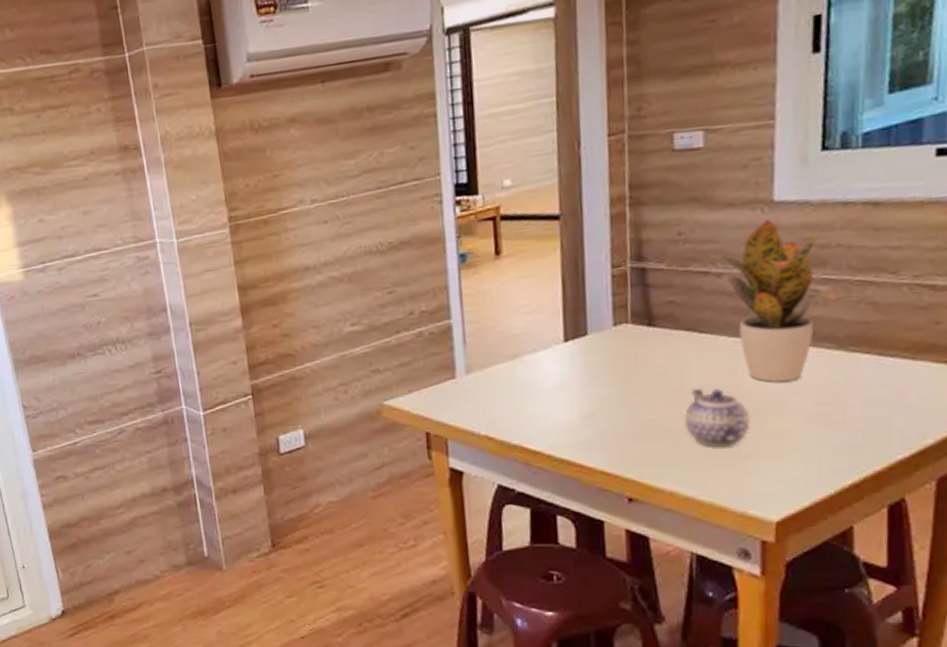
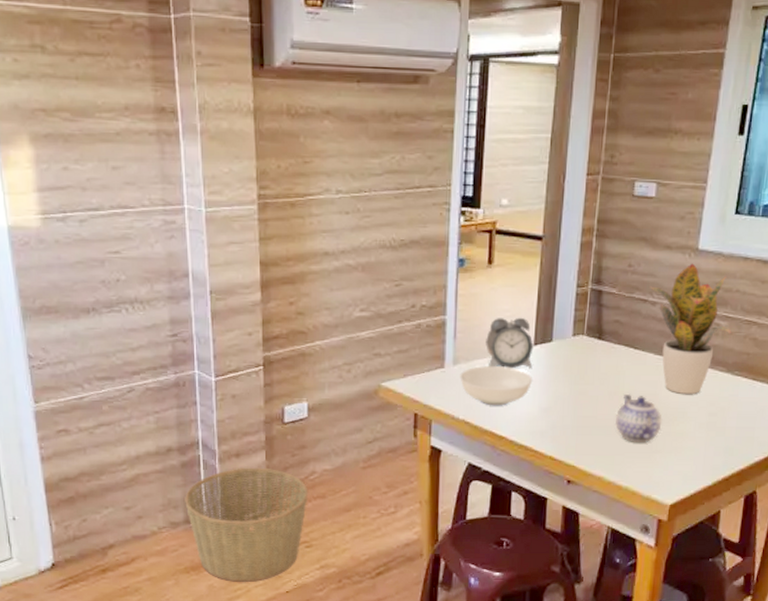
basket: none [184,503,315,628] -> present [185,467,309,583]
bowl: none [475,370,568,417] -> present [460,366,533,406]
alarm clock: none [503,311,566,373] -> present [486,317,534,369]

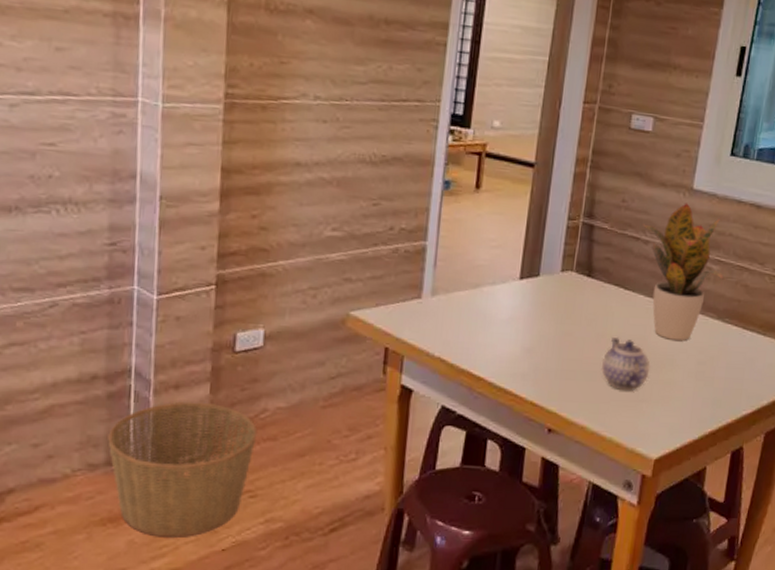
bowl: present [460,366,533,406] -> none [438,299,517,344]
alarm clock: present [486,317,534,369] -> none [468,247,520,304]

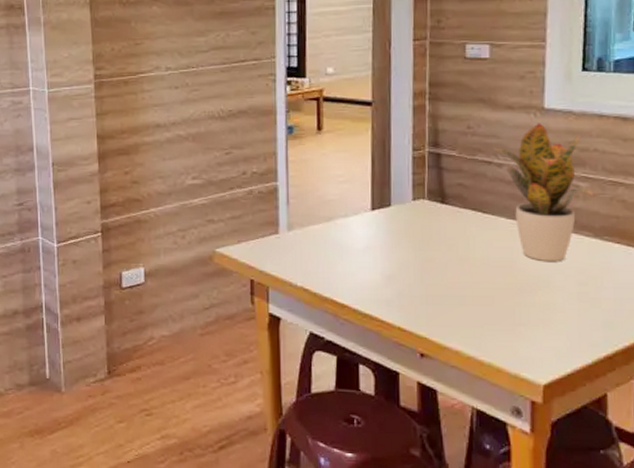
basket: present [108,402,258,539] -> none [29,332,147,450]
teapot: present [600,336,650,391] -> none [468,260,524,315]

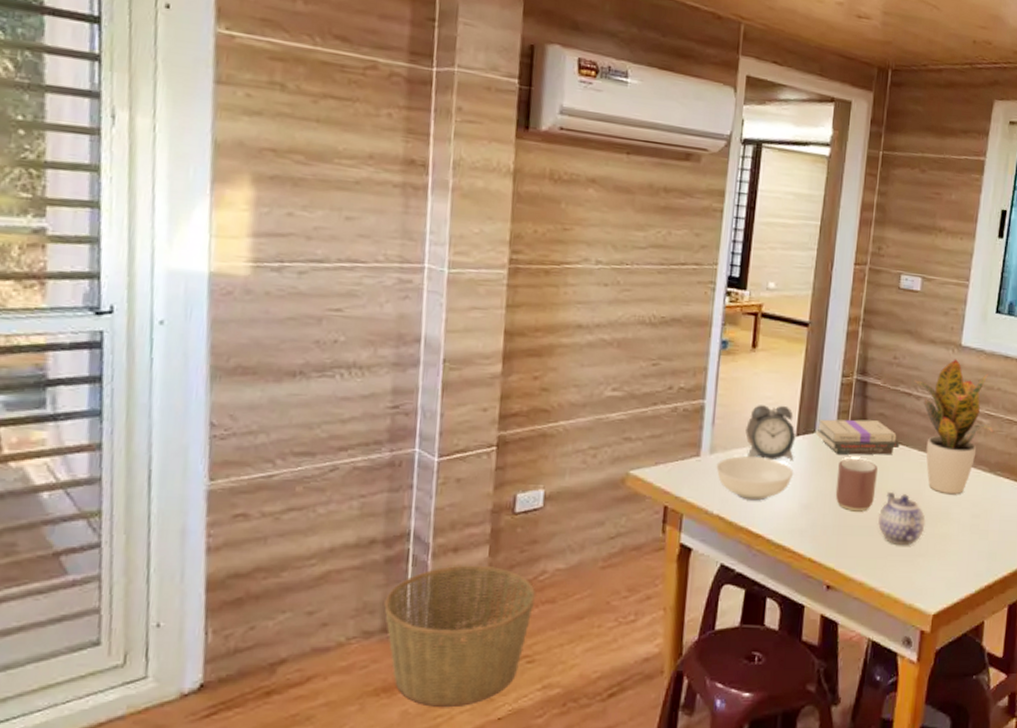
basket: none [29,332,147,450] -> present [384,565,536,708]
bowl: none [295,232,374,273] -> present [716,456,794,501]
alarm clock: none [320,182,372,235] -> present [745,405,796,461]
books: none [392,191,485,226] -> present [816,419,900,455]
mug: none [418,230,463,281] -> present [835,459,878,512]
teapot: none [468,260,524,315] -> present [877,491,926,546]

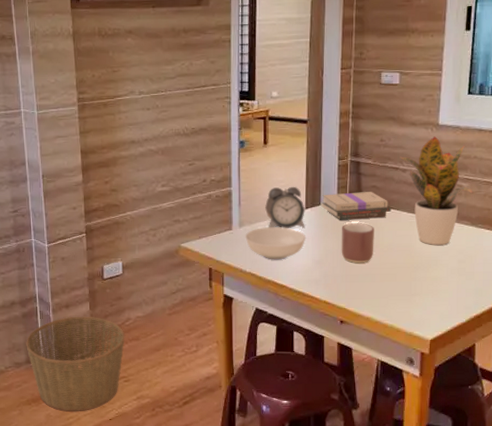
teapot: present [877,491,926,546] -> none [377,246,418,288]

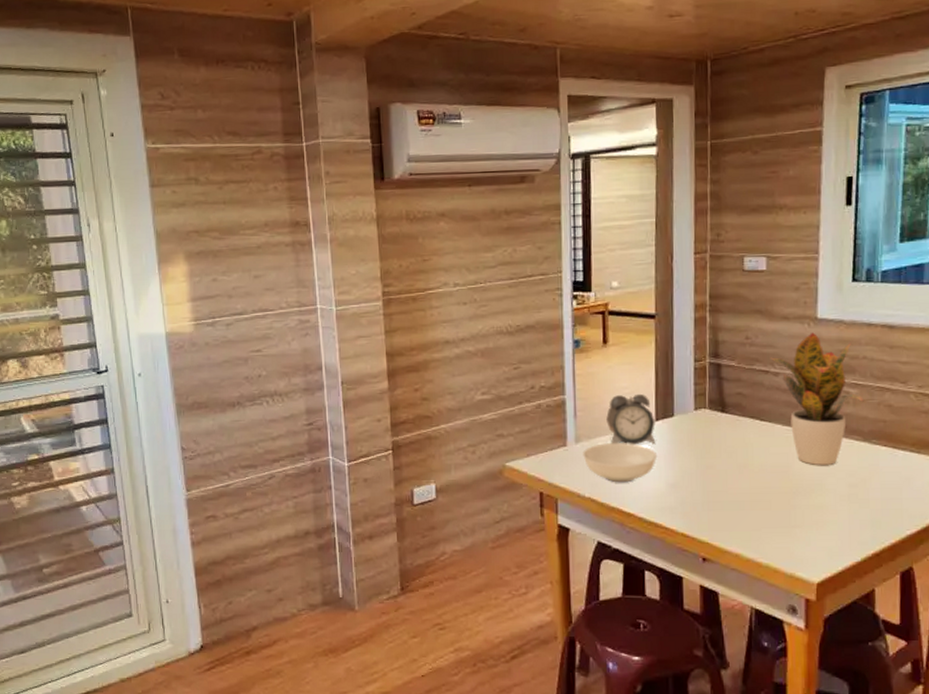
basket: present [26,316,125,412] -> none [322,549,440,666]
books: present [321,192,392,220] -> none [675,400,762,435]
mug: present [341,223,374,264] -> none [700,438,742,488]

